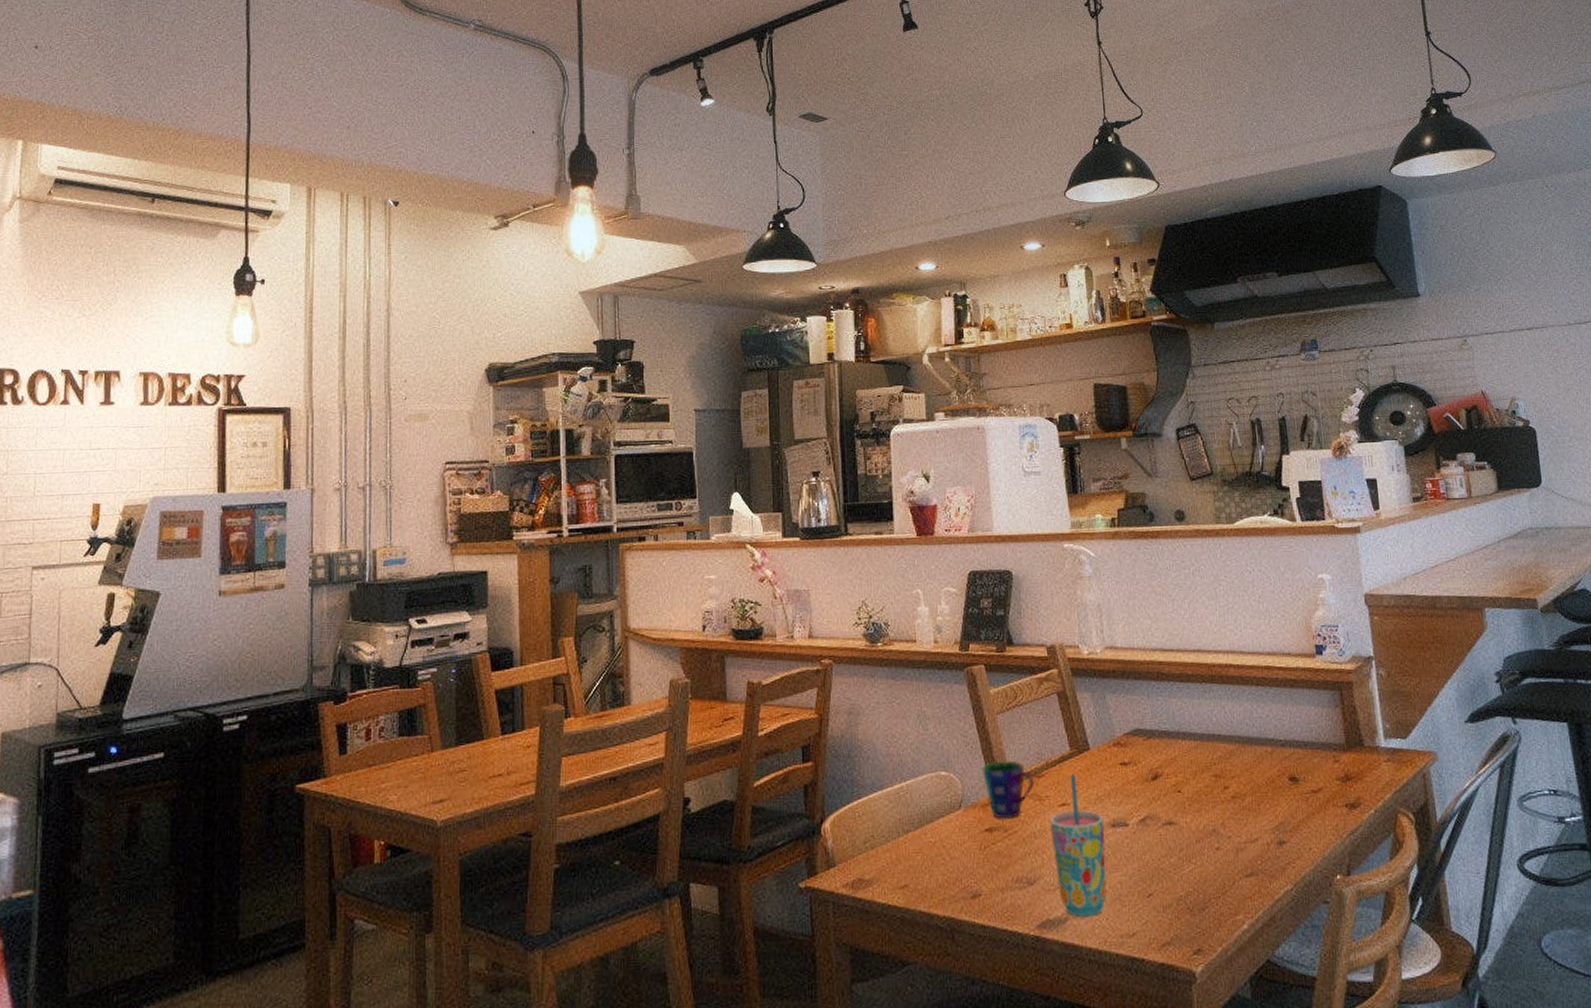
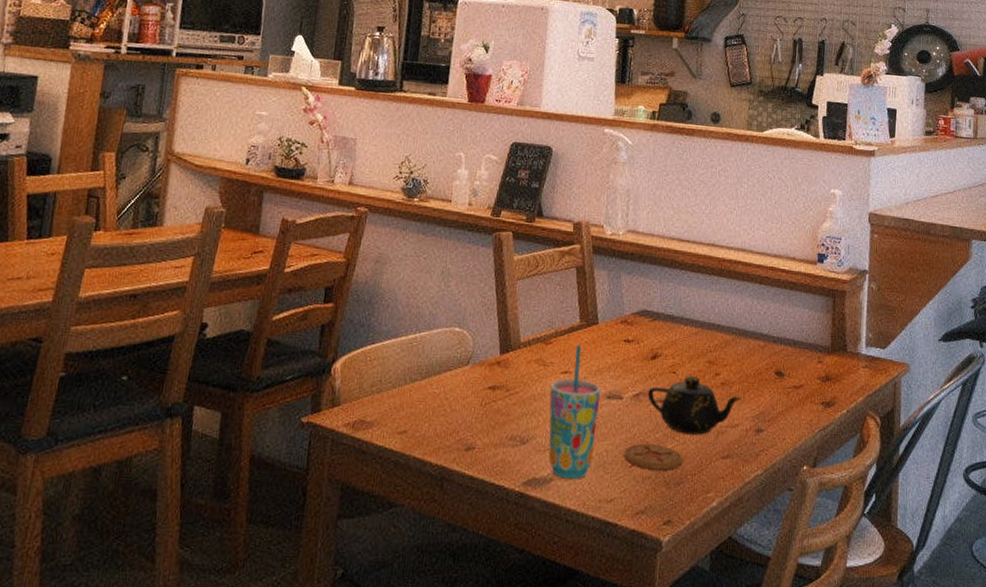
cup: present [981,760,1034,819] -> none [494,324,542,380]
coaster: none [1139,869,1204,897] -> present [624,443,683,470]
teapot: none [1154,792,1257,856] -> present [648,375,741,435]

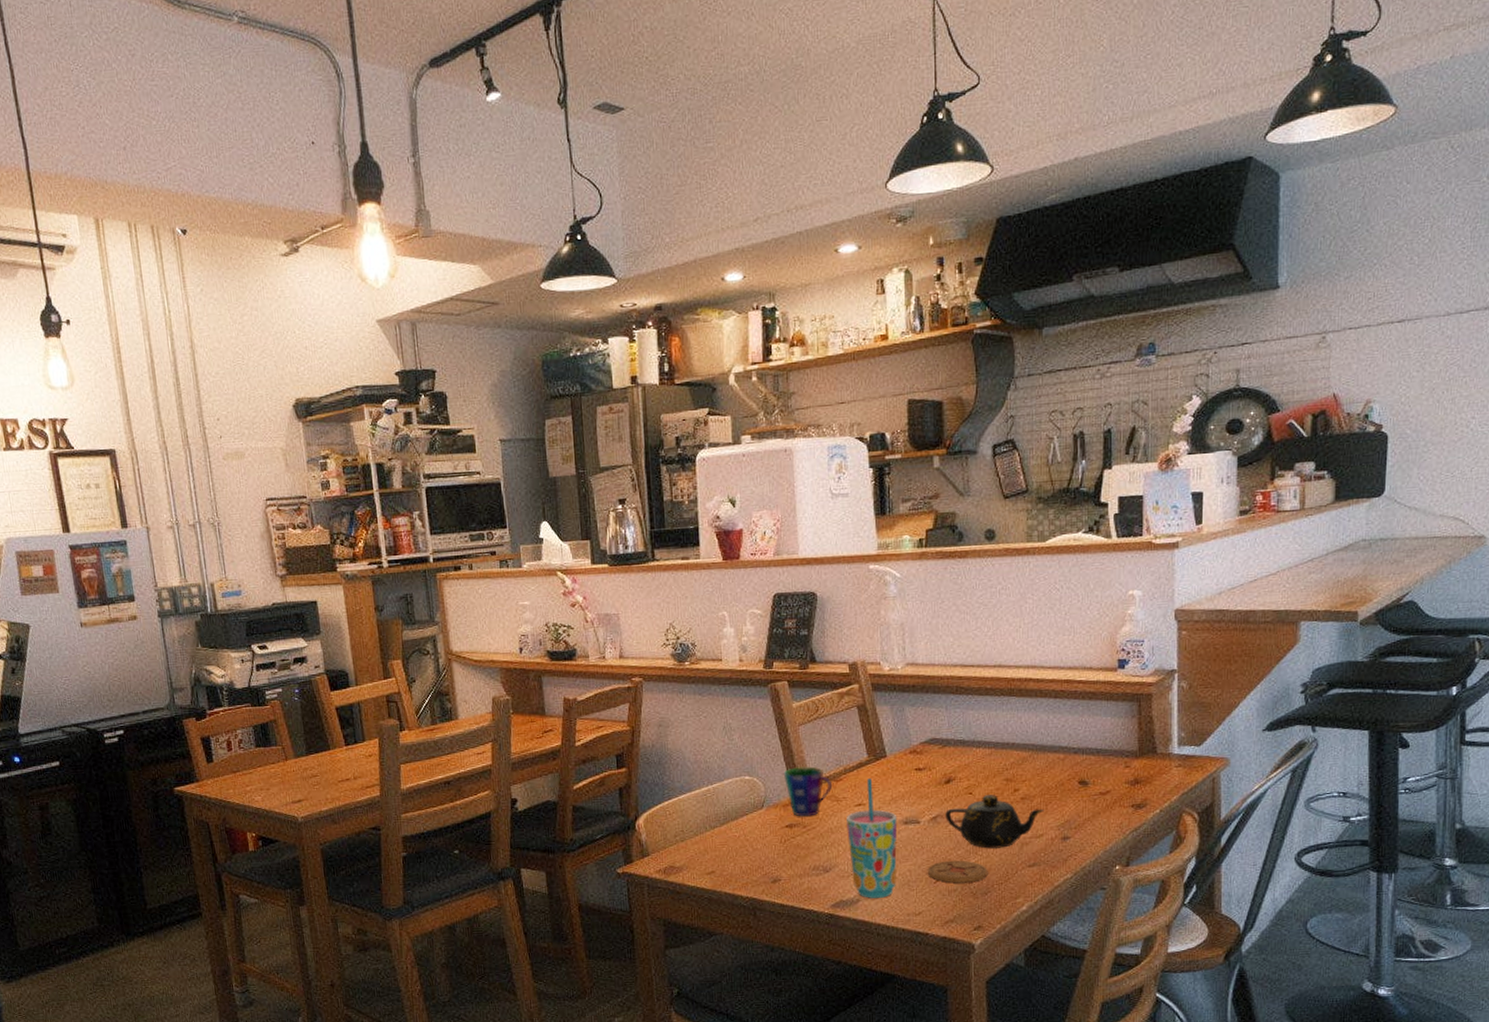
cup: none [494,324,542,380] -> present [783,766,833,817]

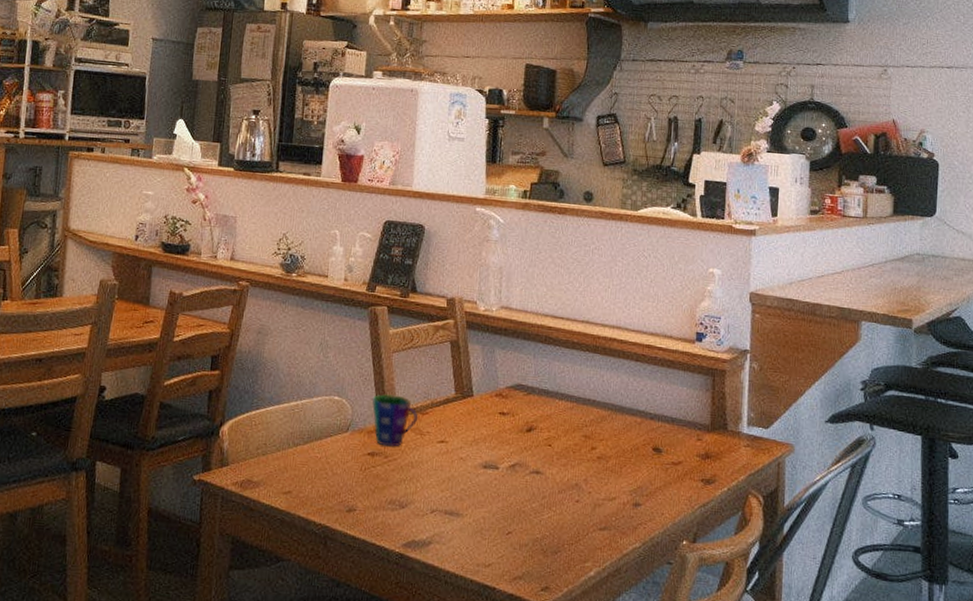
cup: present [847,778,897,898] -> none [427,416,477,543]
coaster: present [927,860,988,883] -> none [500,512,560,539]
teapot: present [945,794,1044,849] -> none [524,448,618,507]

